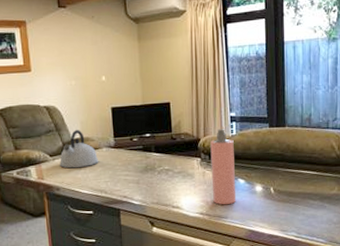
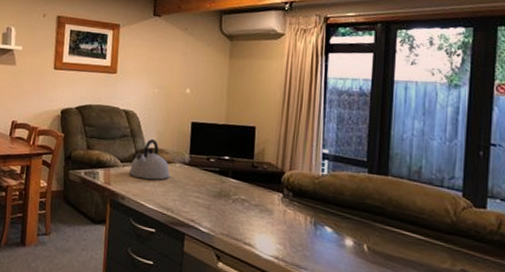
spray bottle: present [210,129,236,204] -> none [292,165,324,254]

